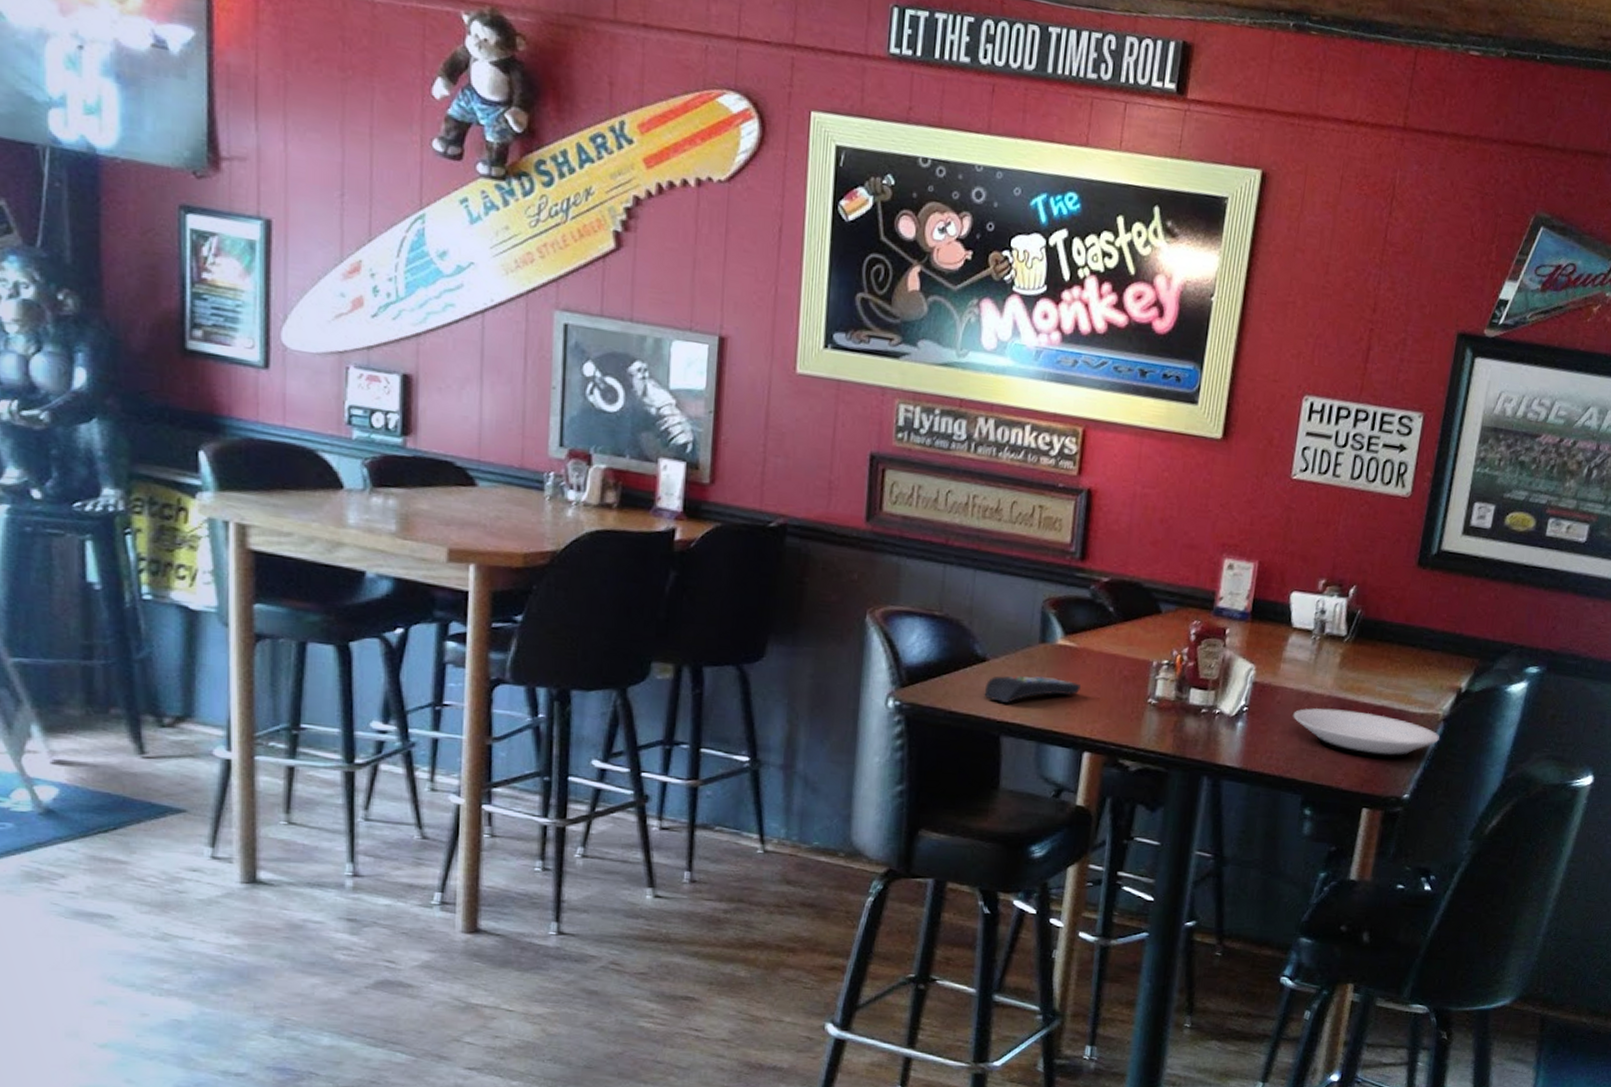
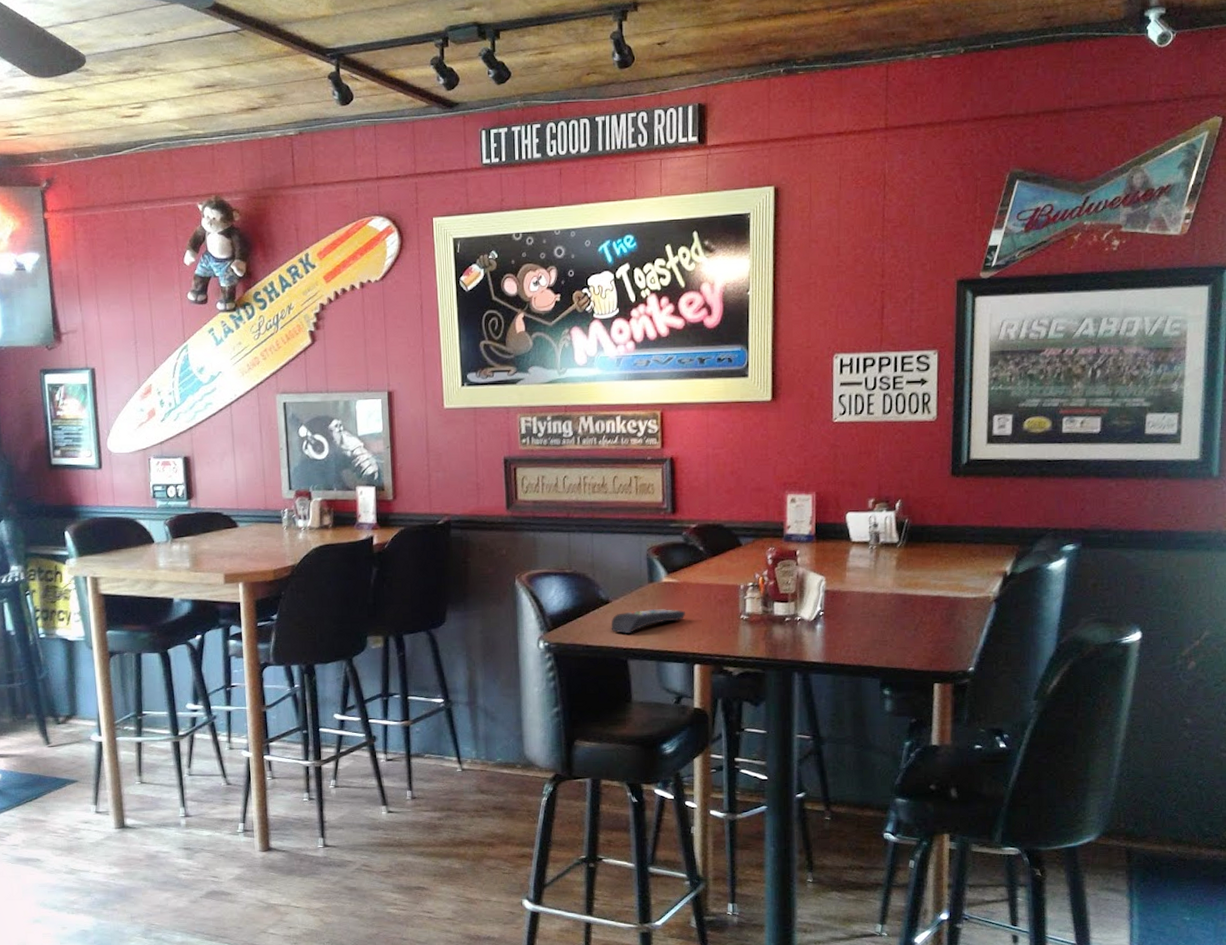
plate: present [1293,708,1440,759] -> none [863,603,993,641]

